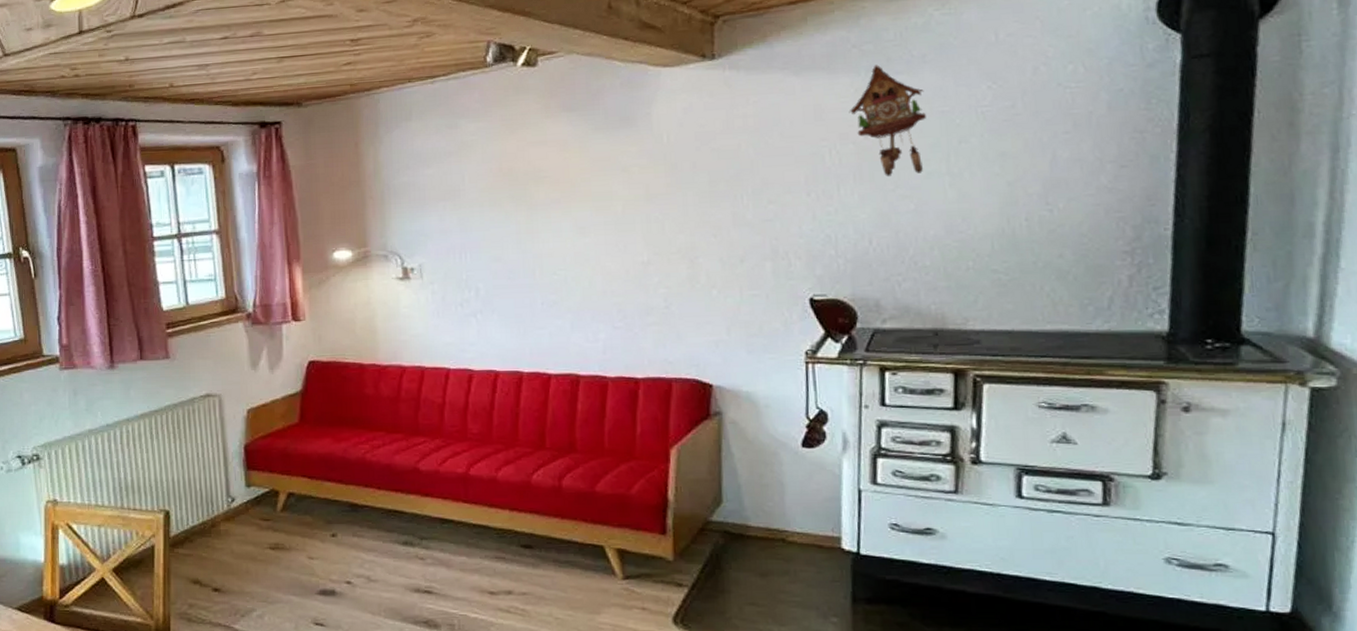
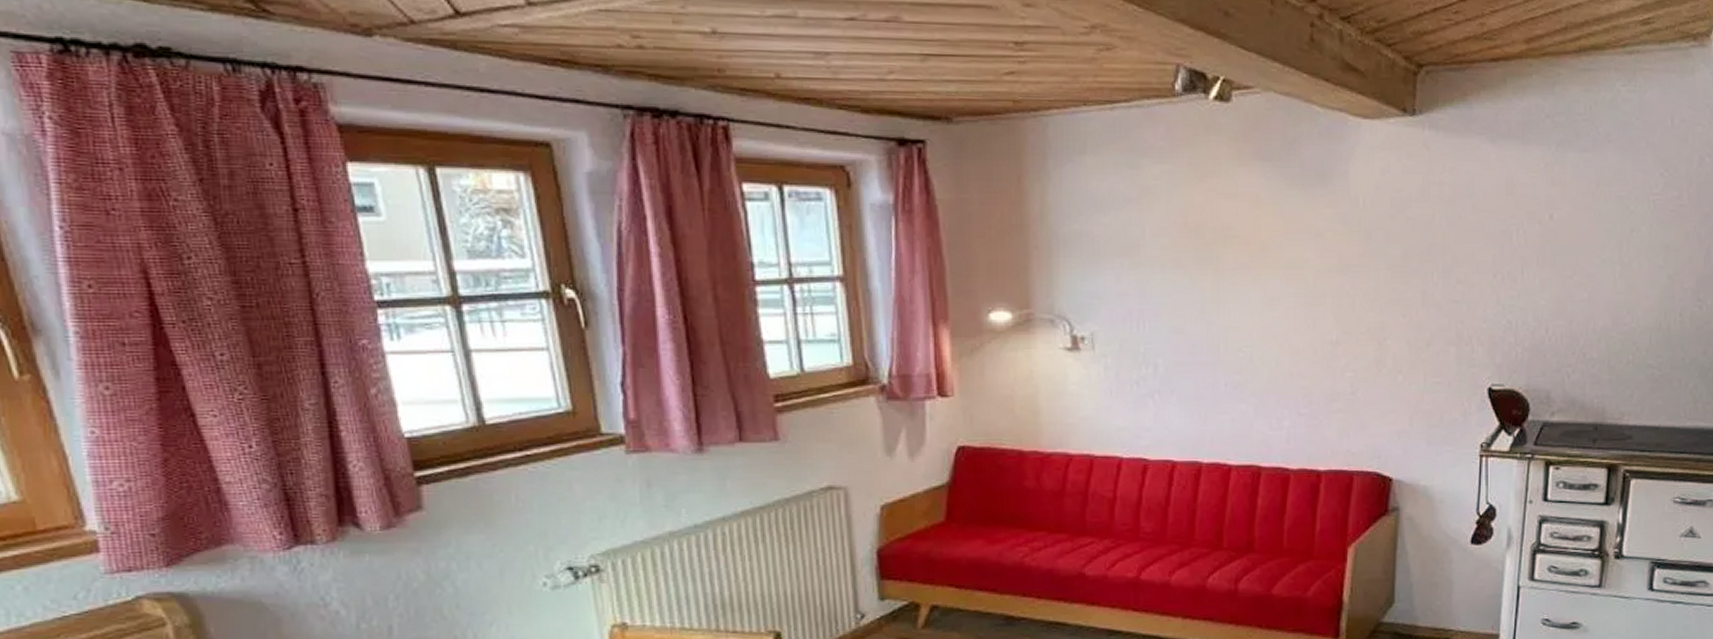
cuckoo clock: present [849,64,926,176] -> none [1537,139,1606,261]

